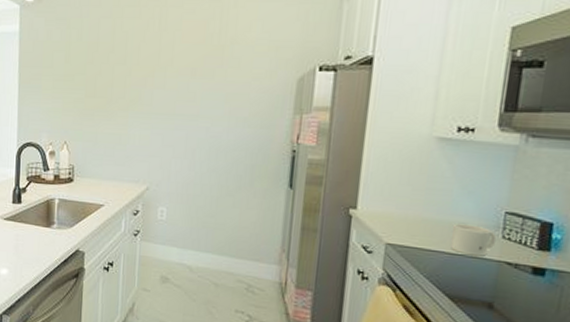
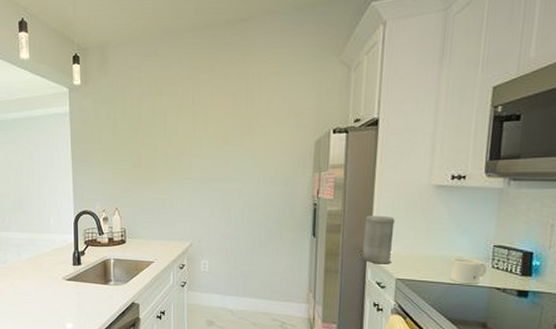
canister: none [345,168,388,226] -> present [361,215,395,264]

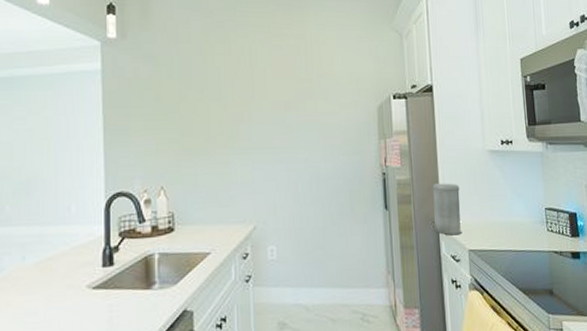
mug: present [450,258,488,284] -> none [512,222,544,250]

